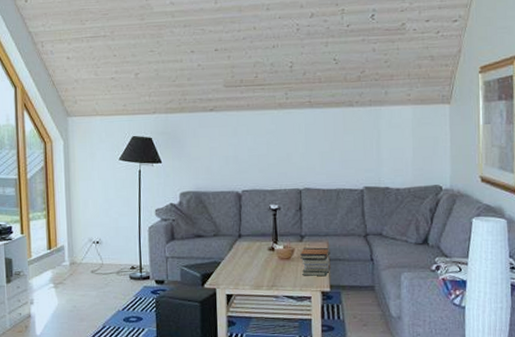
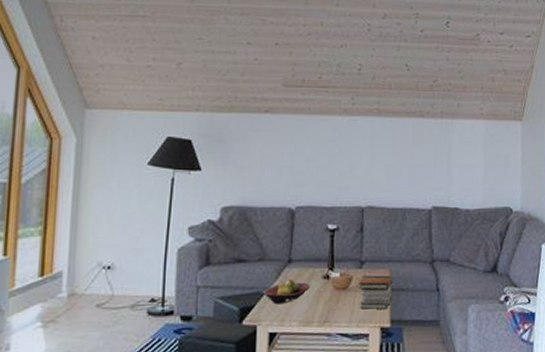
fruit bowl: none [219,250,258,272] -> present [263,278,310,305]

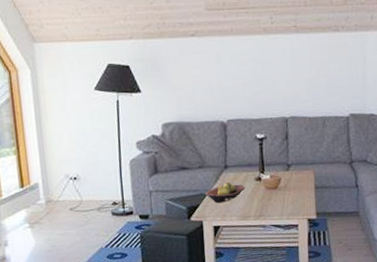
book stack: present [359,275,393,310] -> none [287,175,317,205]

